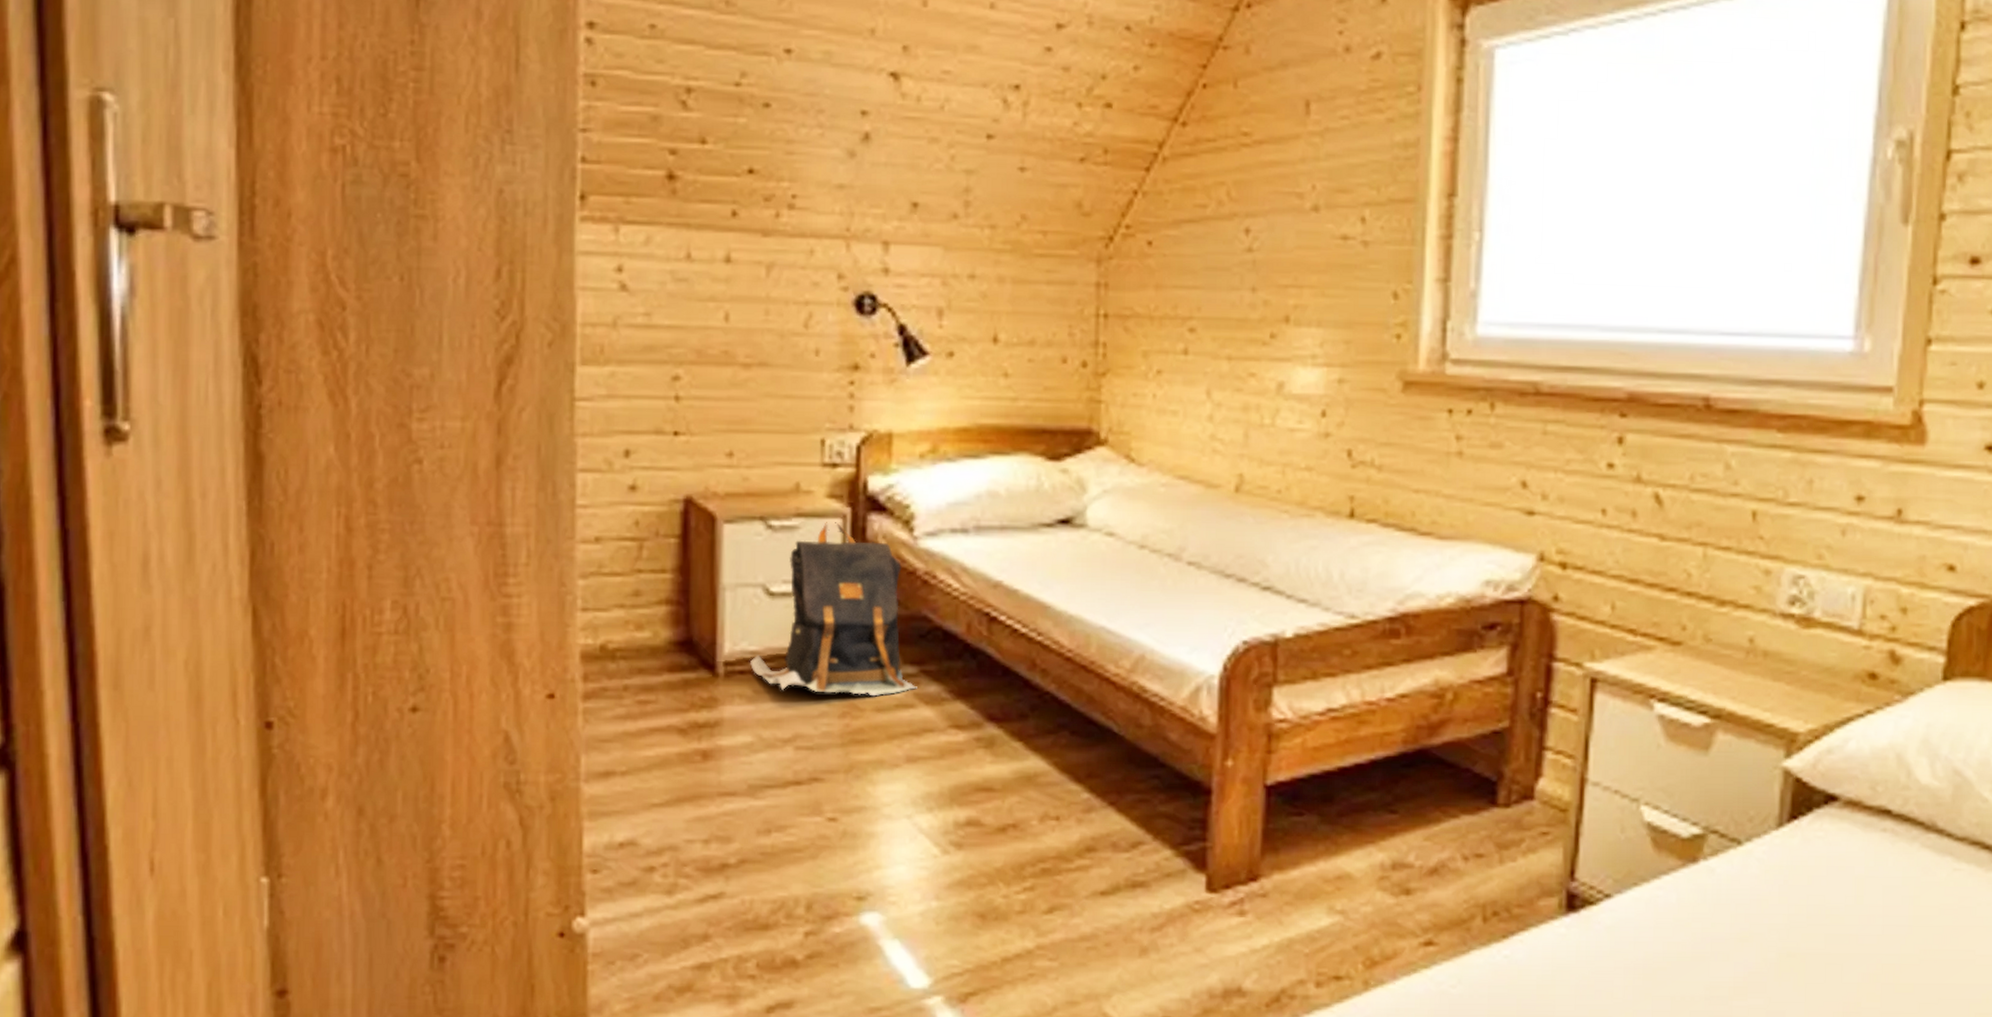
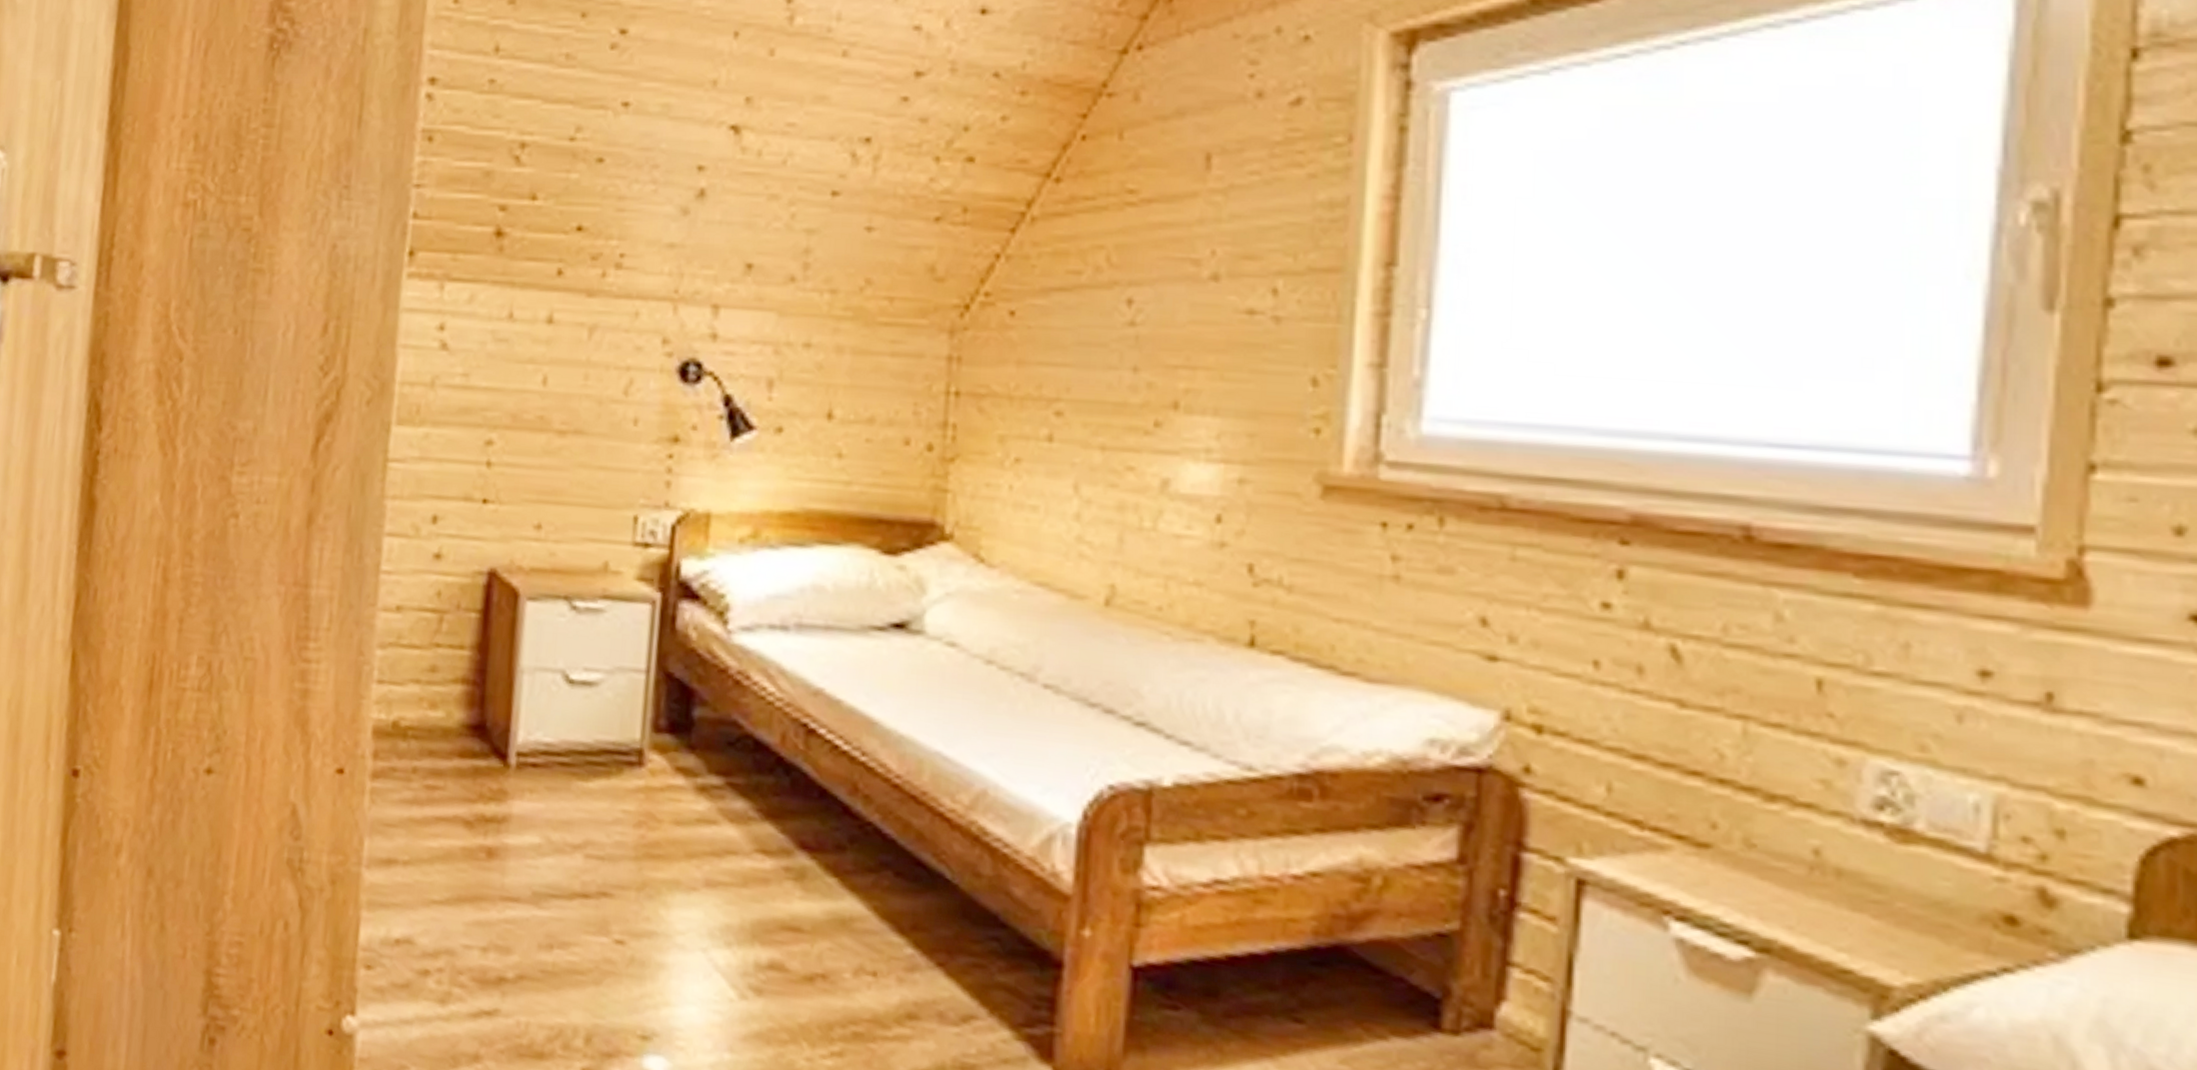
backpack: present [750,522,917,697] -> none [544,607,722,807]

